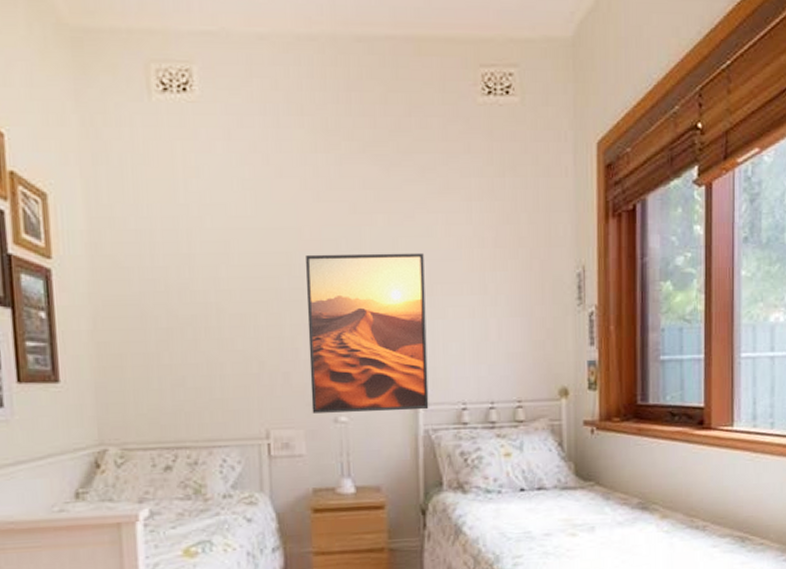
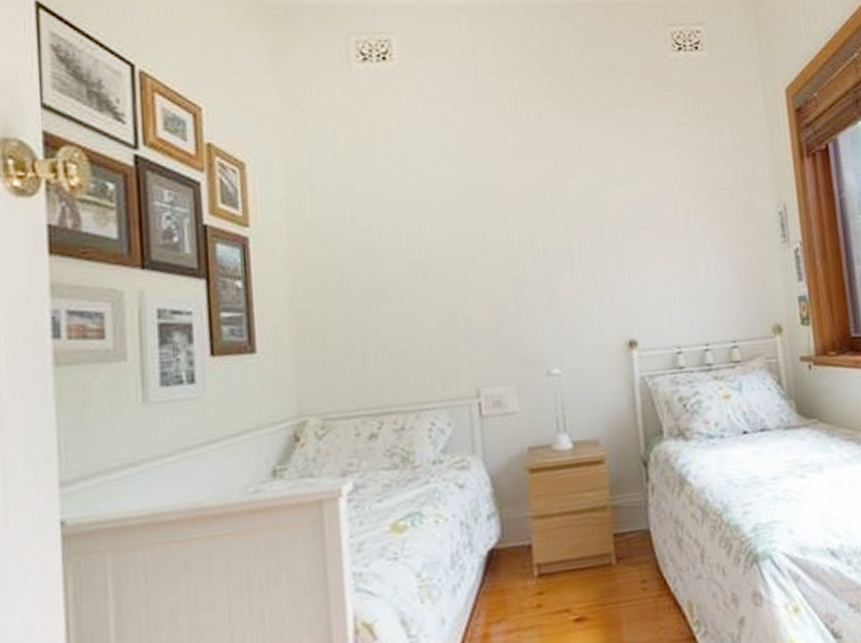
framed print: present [305,252,429,413] -> none [509,200,643,368]

